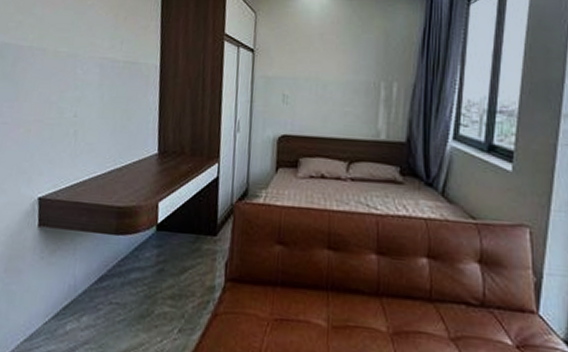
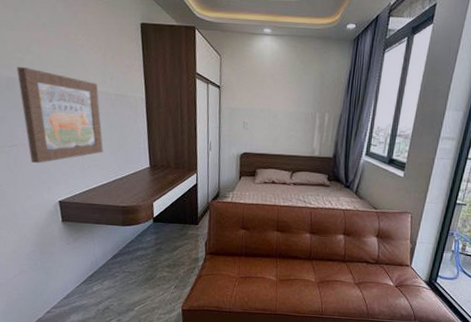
wall art: none [12,31,104,148] -> present [17,67,103,164]

